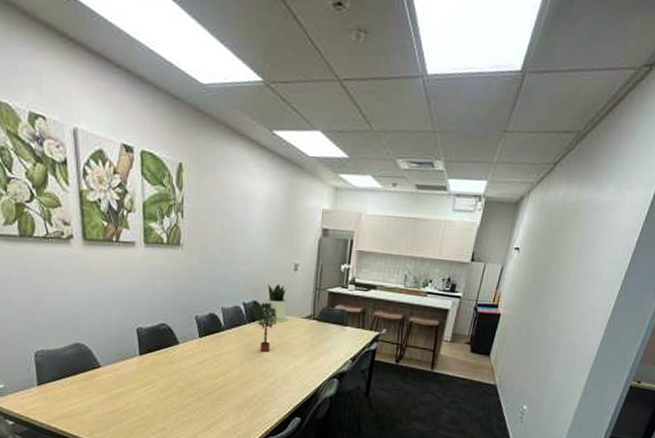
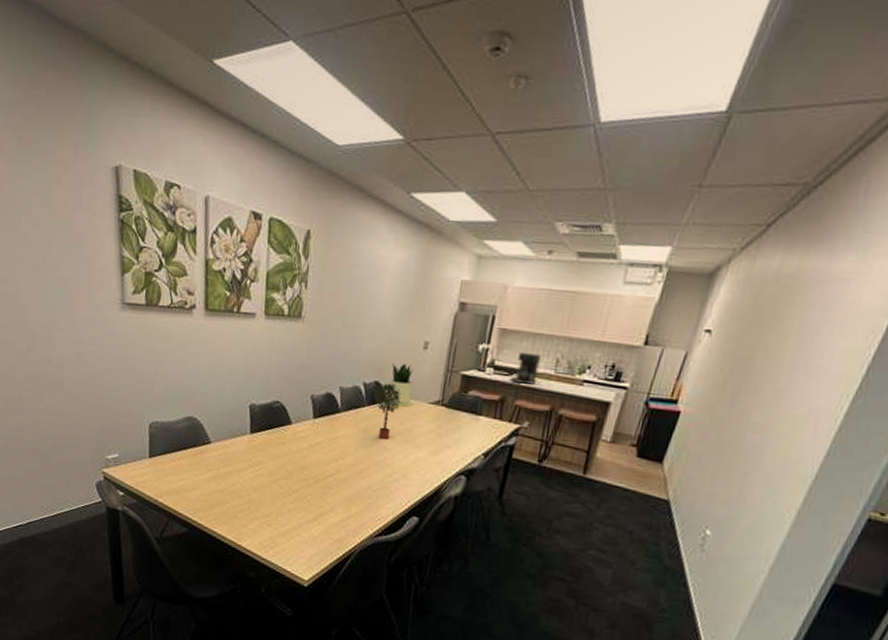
coffee maker: none [369,270,392,298] -> present [511,352,541,385]

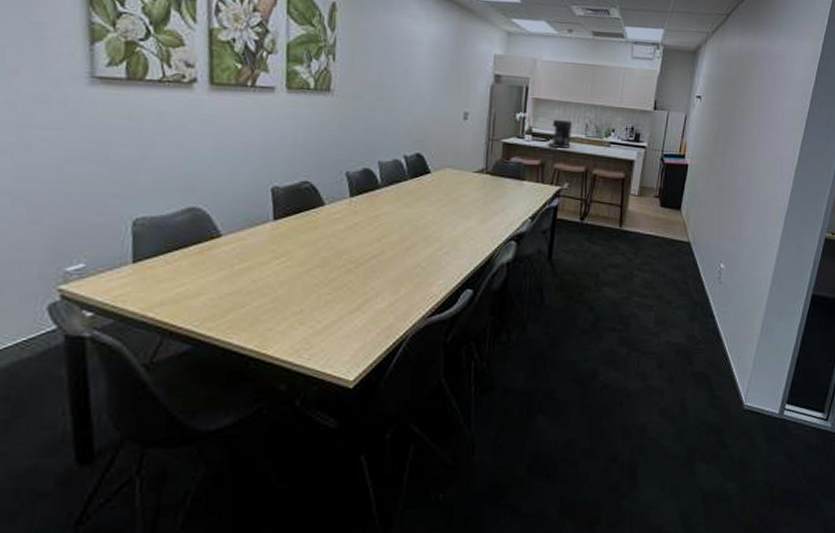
potted tree: present [374,383,402,440] -> none [416,155,446,213]
planter: present [386,363,414,407] -> none [430,134,457,178]

